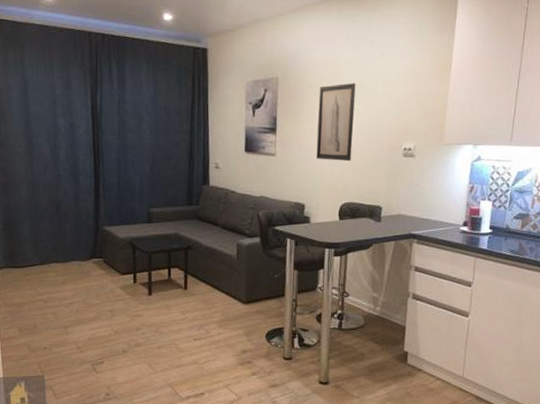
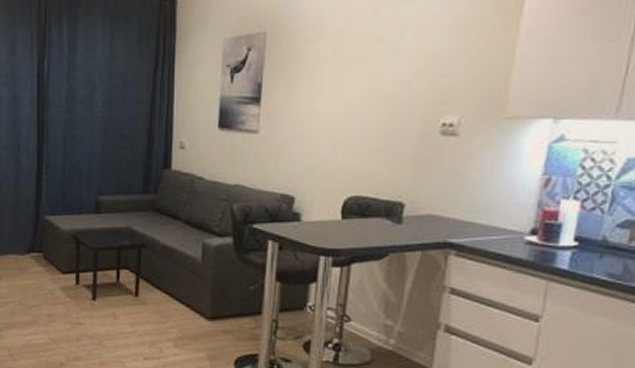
wall art: present [316,83,356,162] -> none [314,36,375,142]

